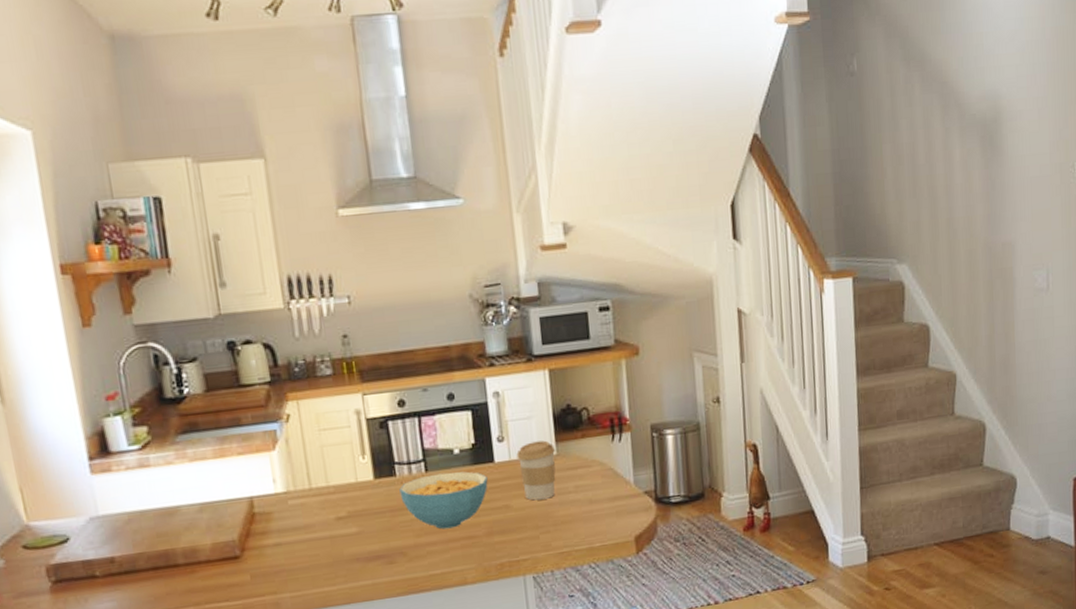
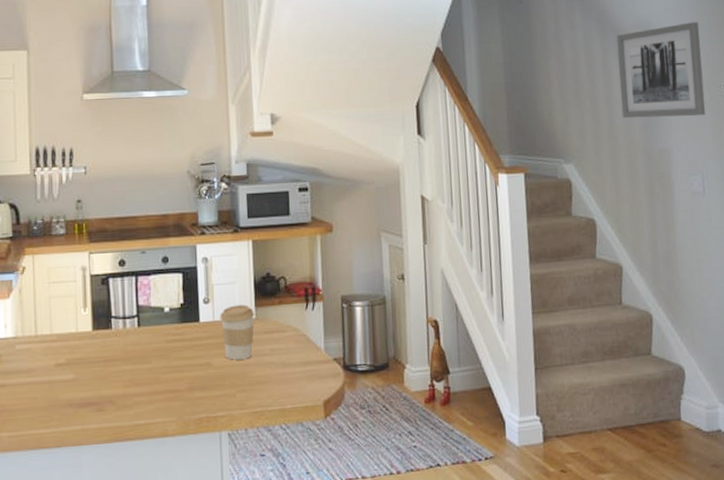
cereal bowl: present [399,471,488,529] -> none [114,328,193,382]
wall art: none [960,91,1056,209] -> present [616,22,706,119]

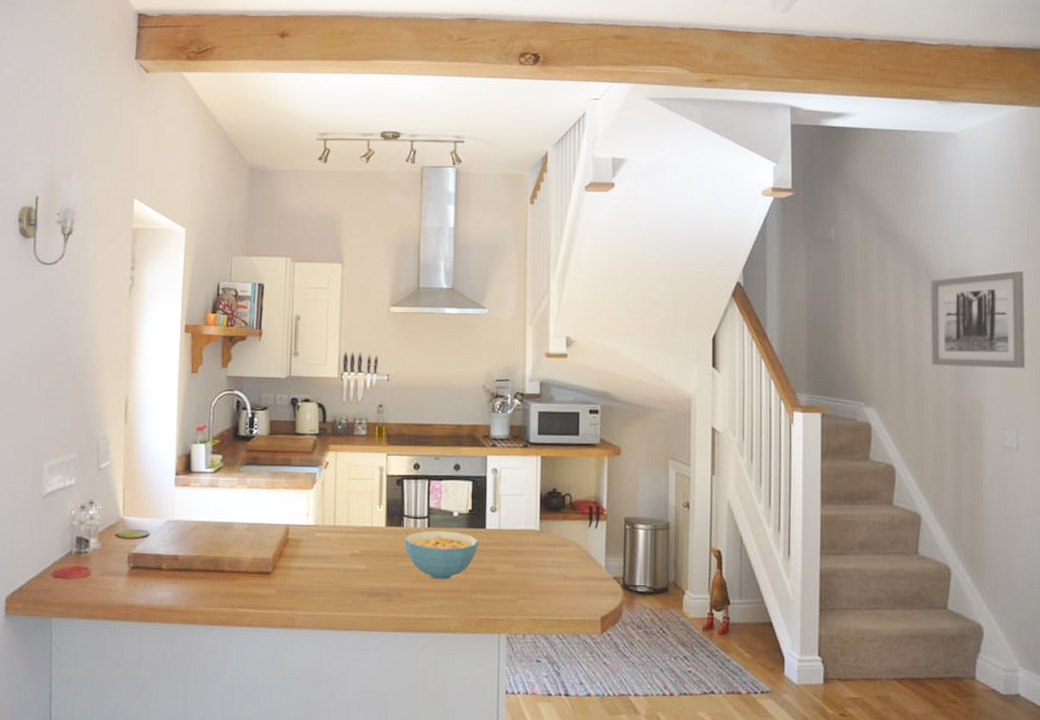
cereal bowl: none [114,328,193,382] -> present [405,530,478,580]
coffee cup: present [220,304,255,360] -> none [505,516,538,569]

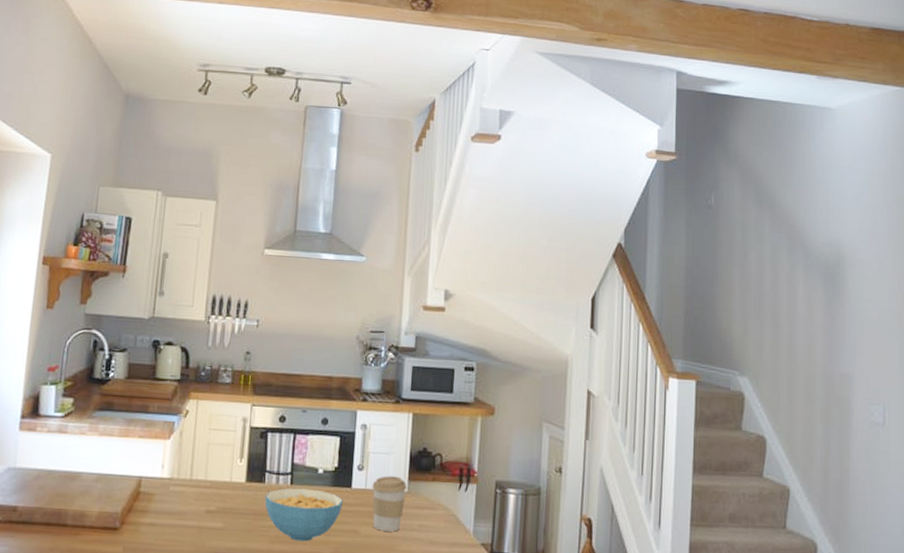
coffee cup: none [505,516,538,569] -> present [372,475,407,532]
wall art: present [930,271,1026,369] -> none [804,247,894,345]

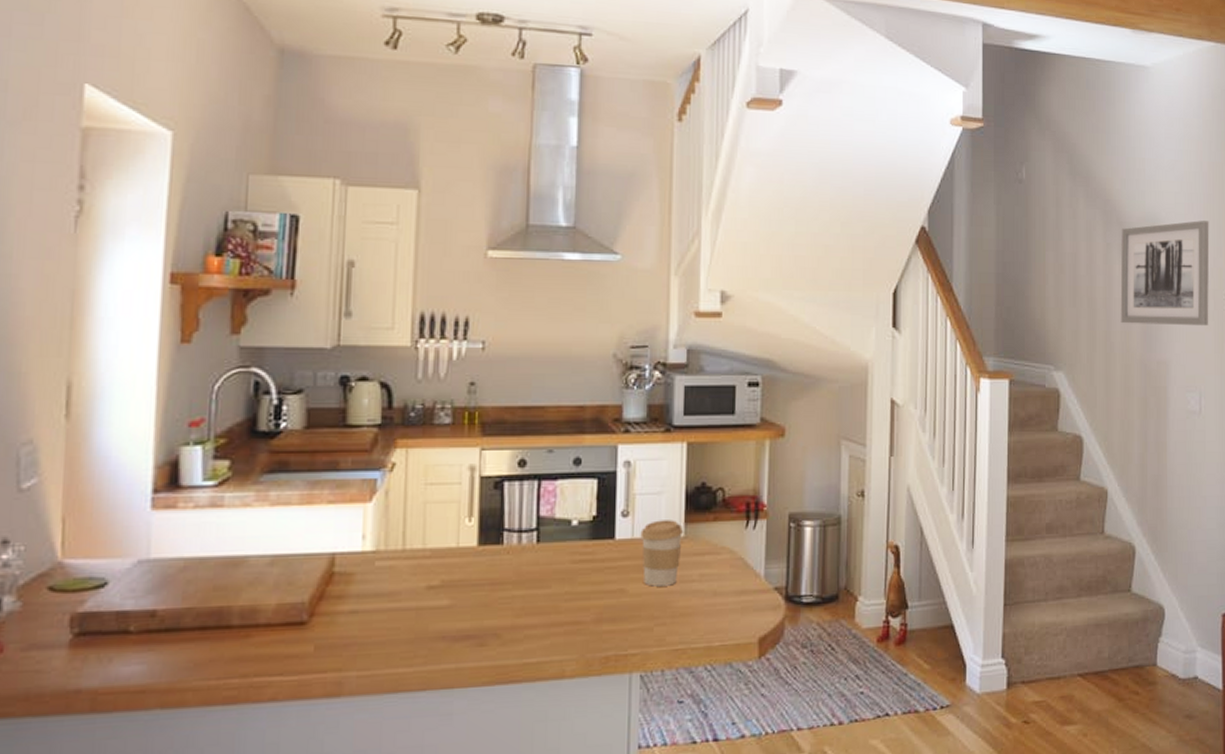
cereal bowl: present [265,488,343,542] -> none [504,545,605,611]
wall art: none [804,247,894,345] -> present [1120,220,1210,327]

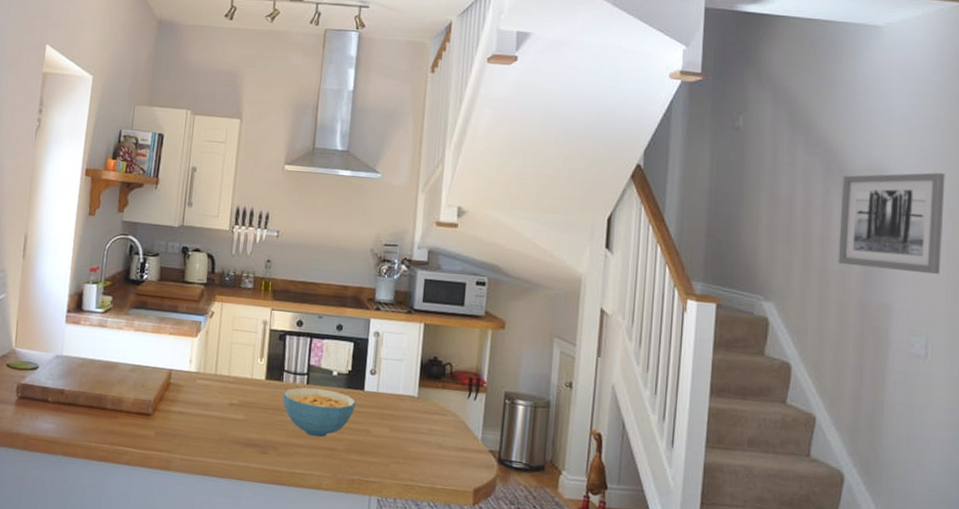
cereal bowl: none [504,545,605,611] -> present [283,387,356,438]
coffee cup: present [640,520,683,587] -> none [383,381,417,434]

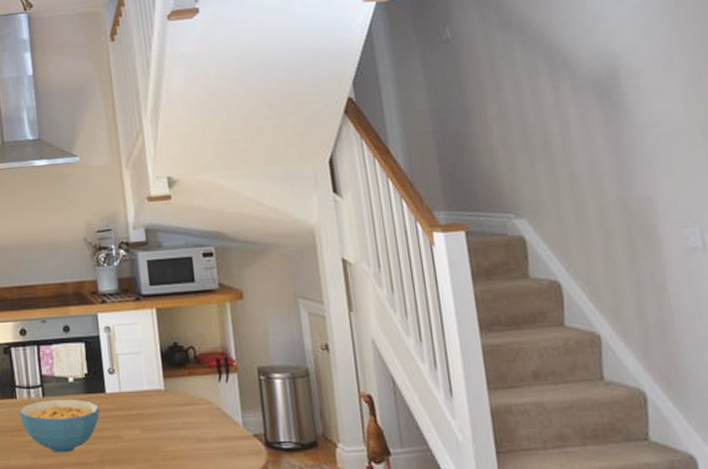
wall art: present [838,172,946,275] -> none [570,48,698,165]

